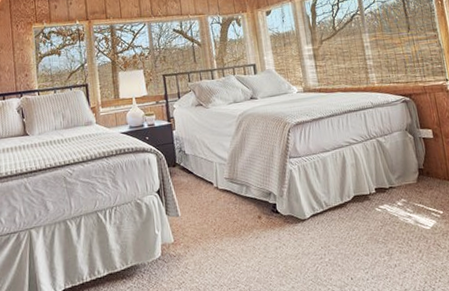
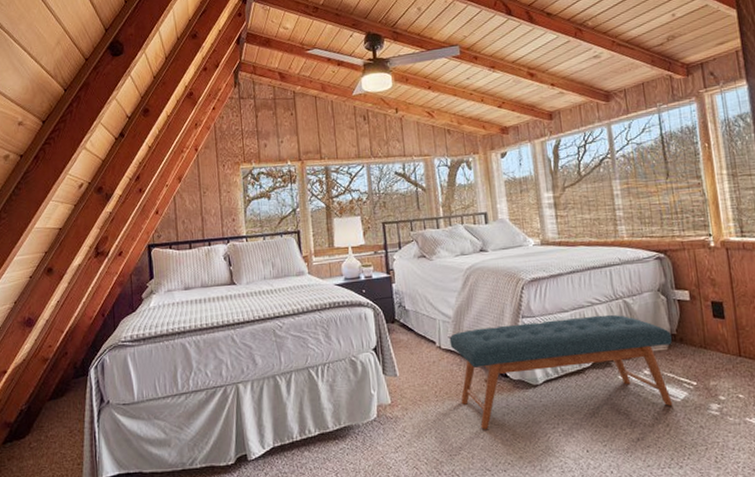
bench: none [225,152,424,263] -> present [449,314,673,429]

